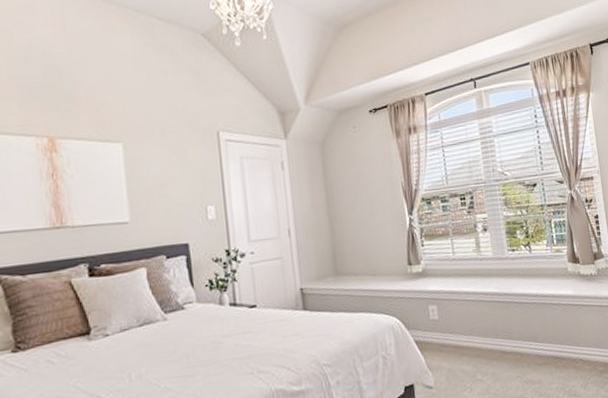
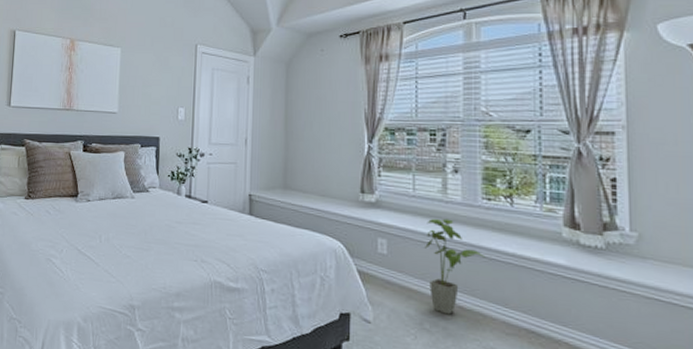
house plant: none [467,274,517,362] -> present [425,218,486,315]

